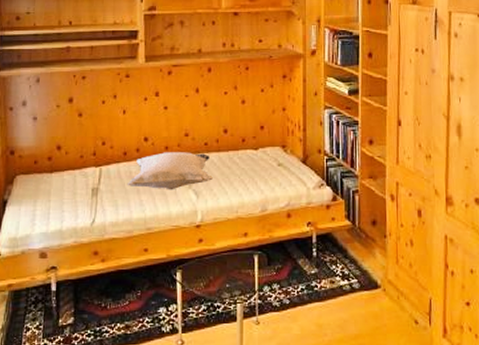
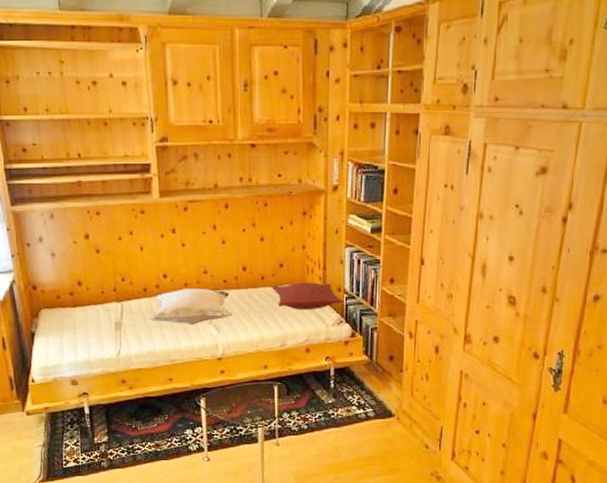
pillow: none [253,144,325,173] -> present [272,282,344,310]

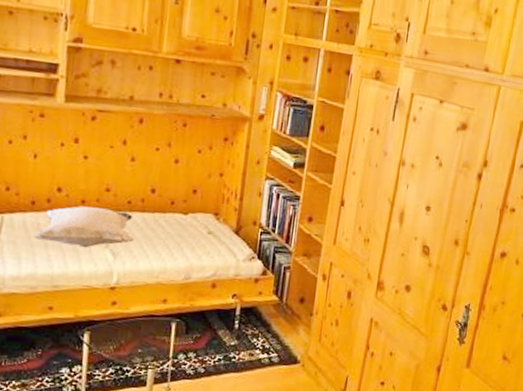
pillow: present [272,282,344,310] -> none [182,211,259,243]

